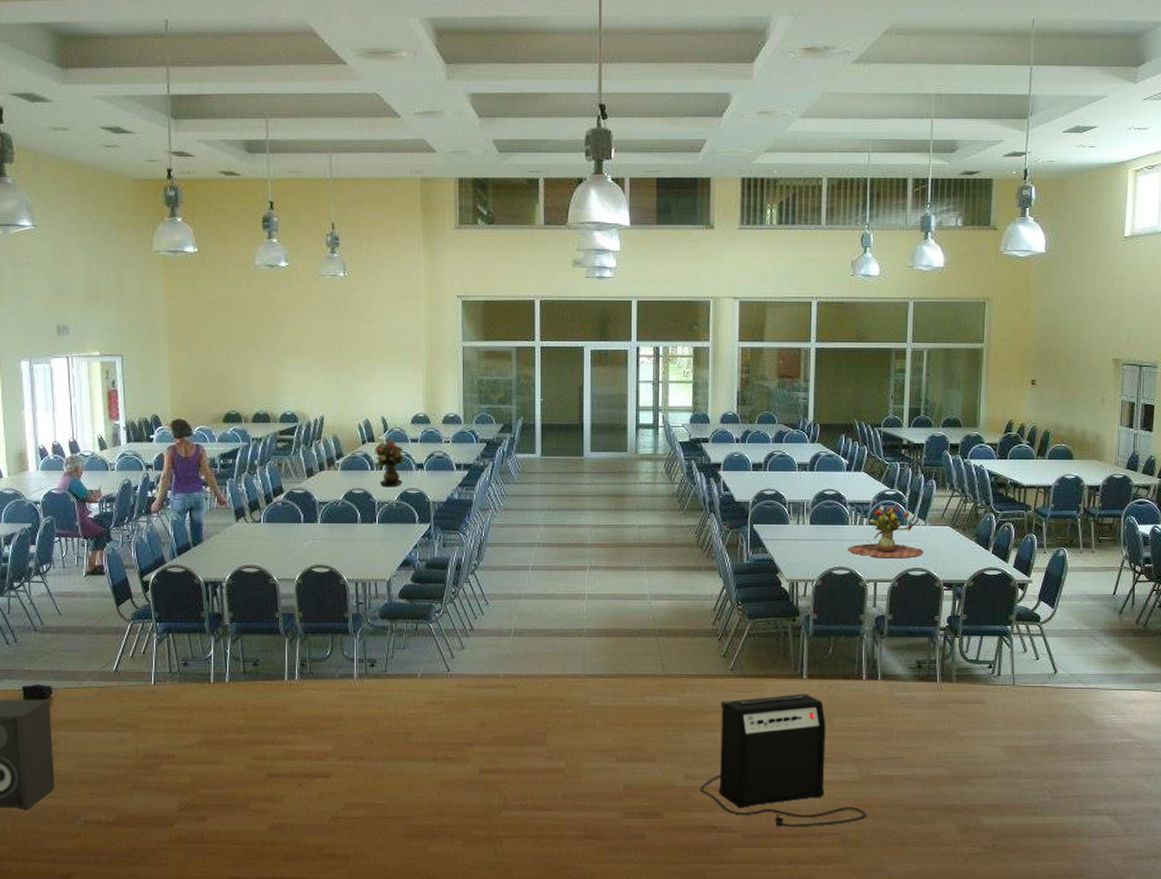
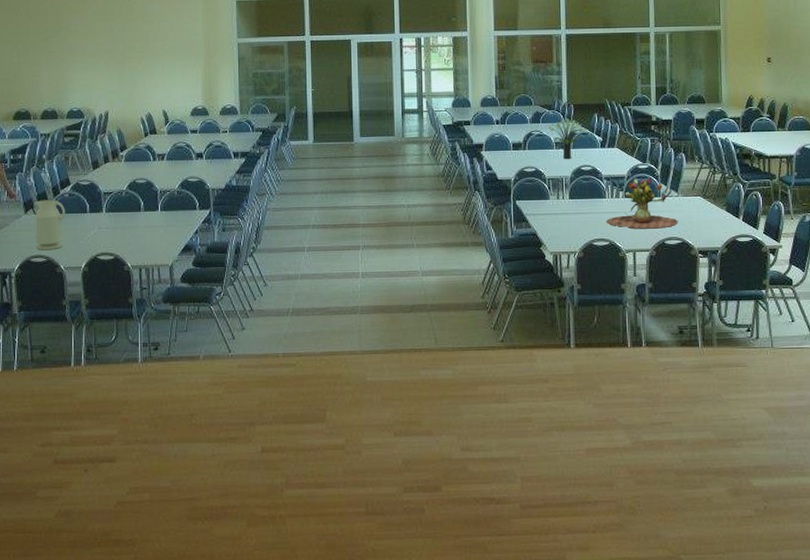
water jug: none [245,508,279,561] -> present [33,200,66,251]
bouquet: present [374,438,404,487] -> none [156,129,184,176]
amplifier: present [700,693,867,827] -> none [476,361,640,496]
flower arrangement: none [792,439,833,483] -> present [549,118,587,160]

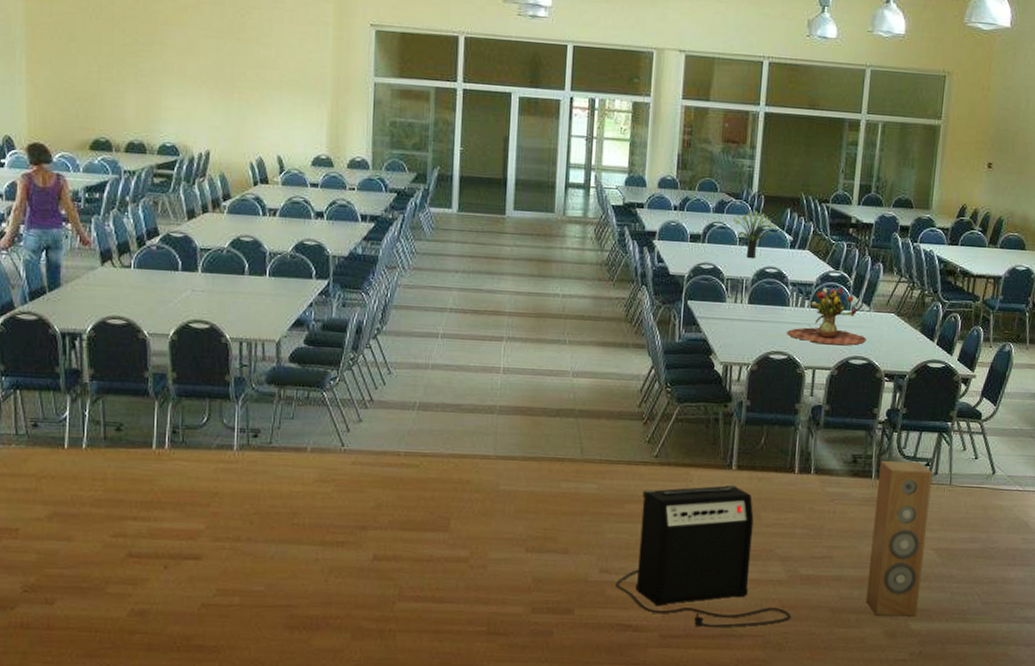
water jug: present [33,200,66,251] -> none [112,250,153,312]
amplifier: none [476,361,640,496] -> present [615,484,792,628]
speaker: none [704,328,757,475] -> present [865,460,933,617]

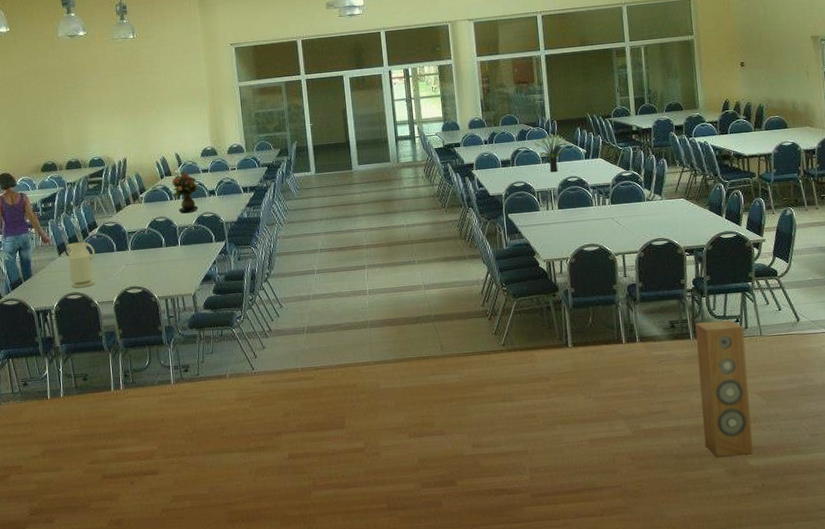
water jug: none [112,250,153,312] -> present [66,241,96,289]
bouquet: none [267,180,302,237] -> present [171,170,199,214]
amplifier: present [615,484,792,628] -> none [487,360,642,484]
flower arrangement: present [787,287,866,346] -> none [595,184,664,233]

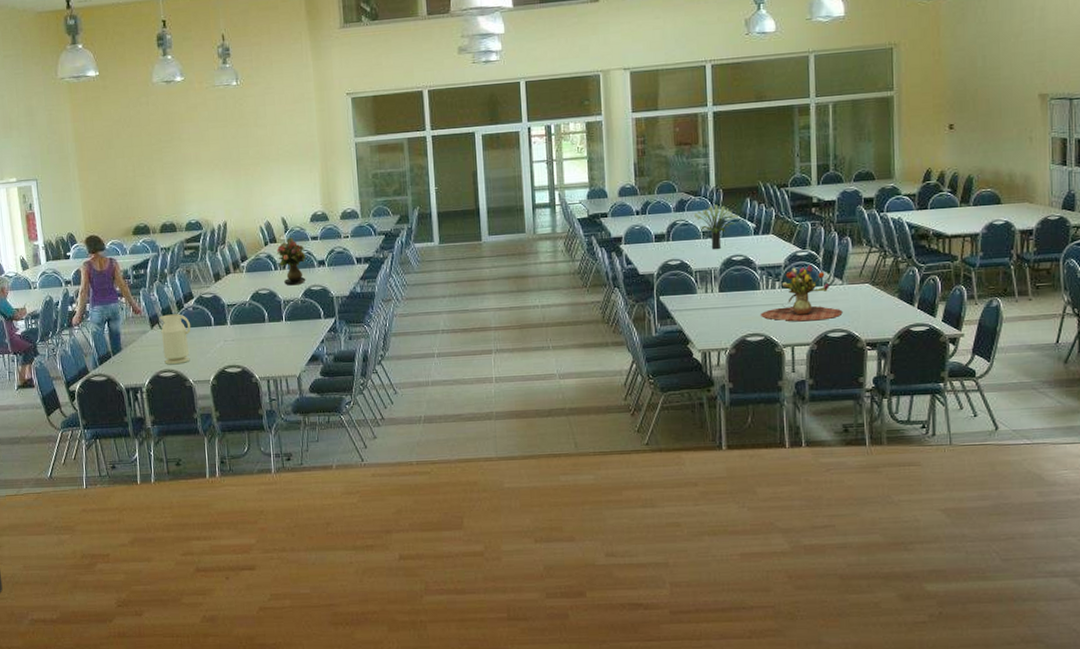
flower arrangement: none [595,184,664,233] -> present [761,265,843,322]
speaker: present [695,319,753,457] -> none [872,425,932,580]

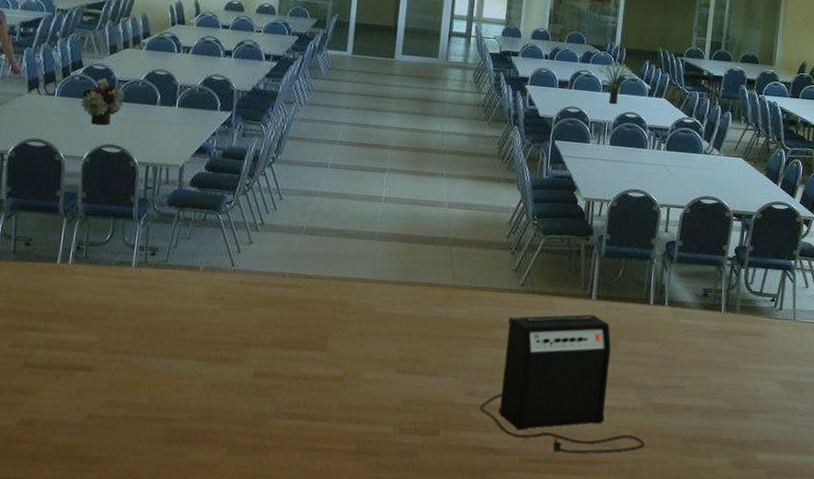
water jug: present [159,314,191,365] -> none [36,80,74,135]
flower arrangement: none [197,305,236,349] -> present [80,78,124,126]
bouquet: present [276,237,306,286] -> none [182,22,213,72]
amplifier: none [622,464,800,602] -> present [480,313,645,454]
flower arrangement: present [761,265,843,322] -> none [644,132,717,186]

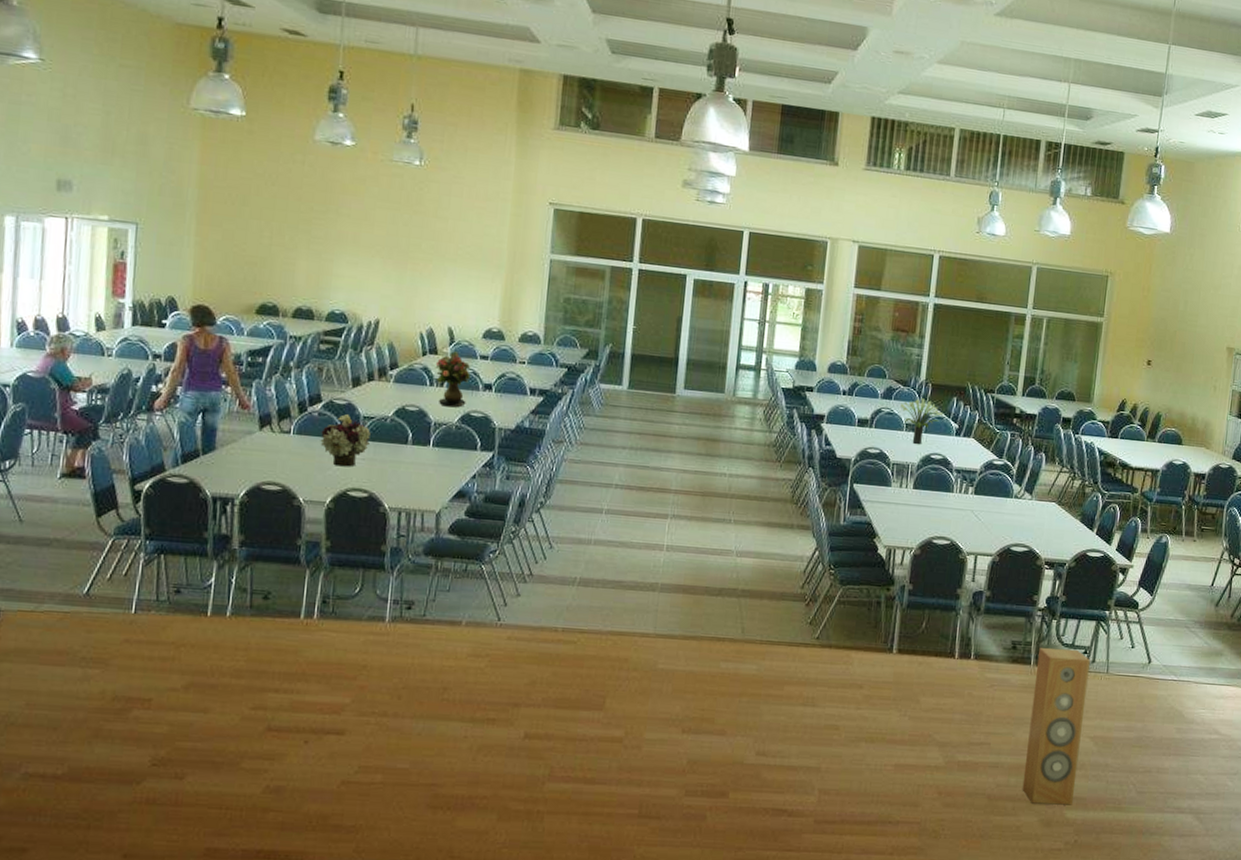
bouquet: none [182,22,213,72] -> present [435,351,471,408]
amplifier: present [480,313,645,454] -> none [772,668,948,814]
speaker: none [715,294,778,448] -> present [1022,647,1090,805]

